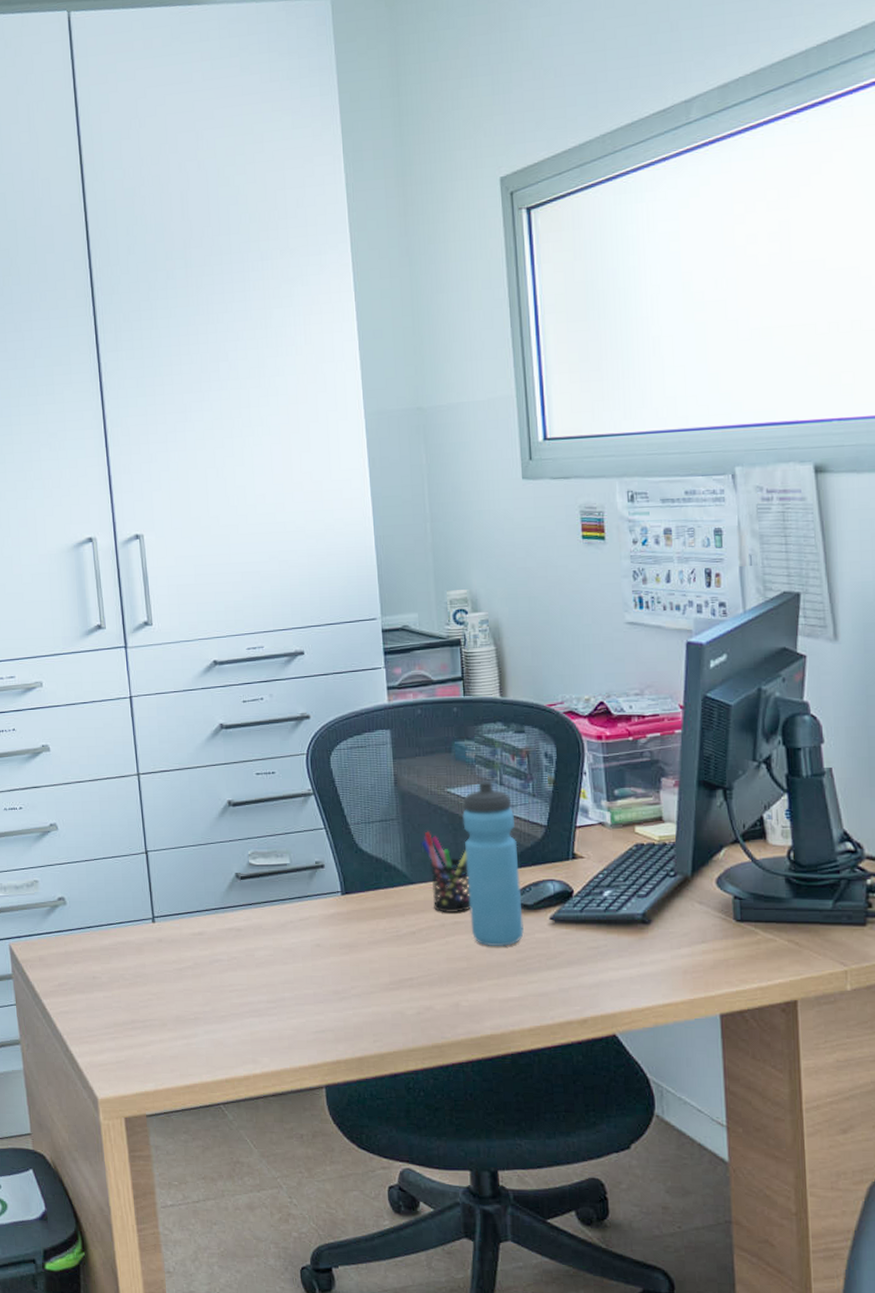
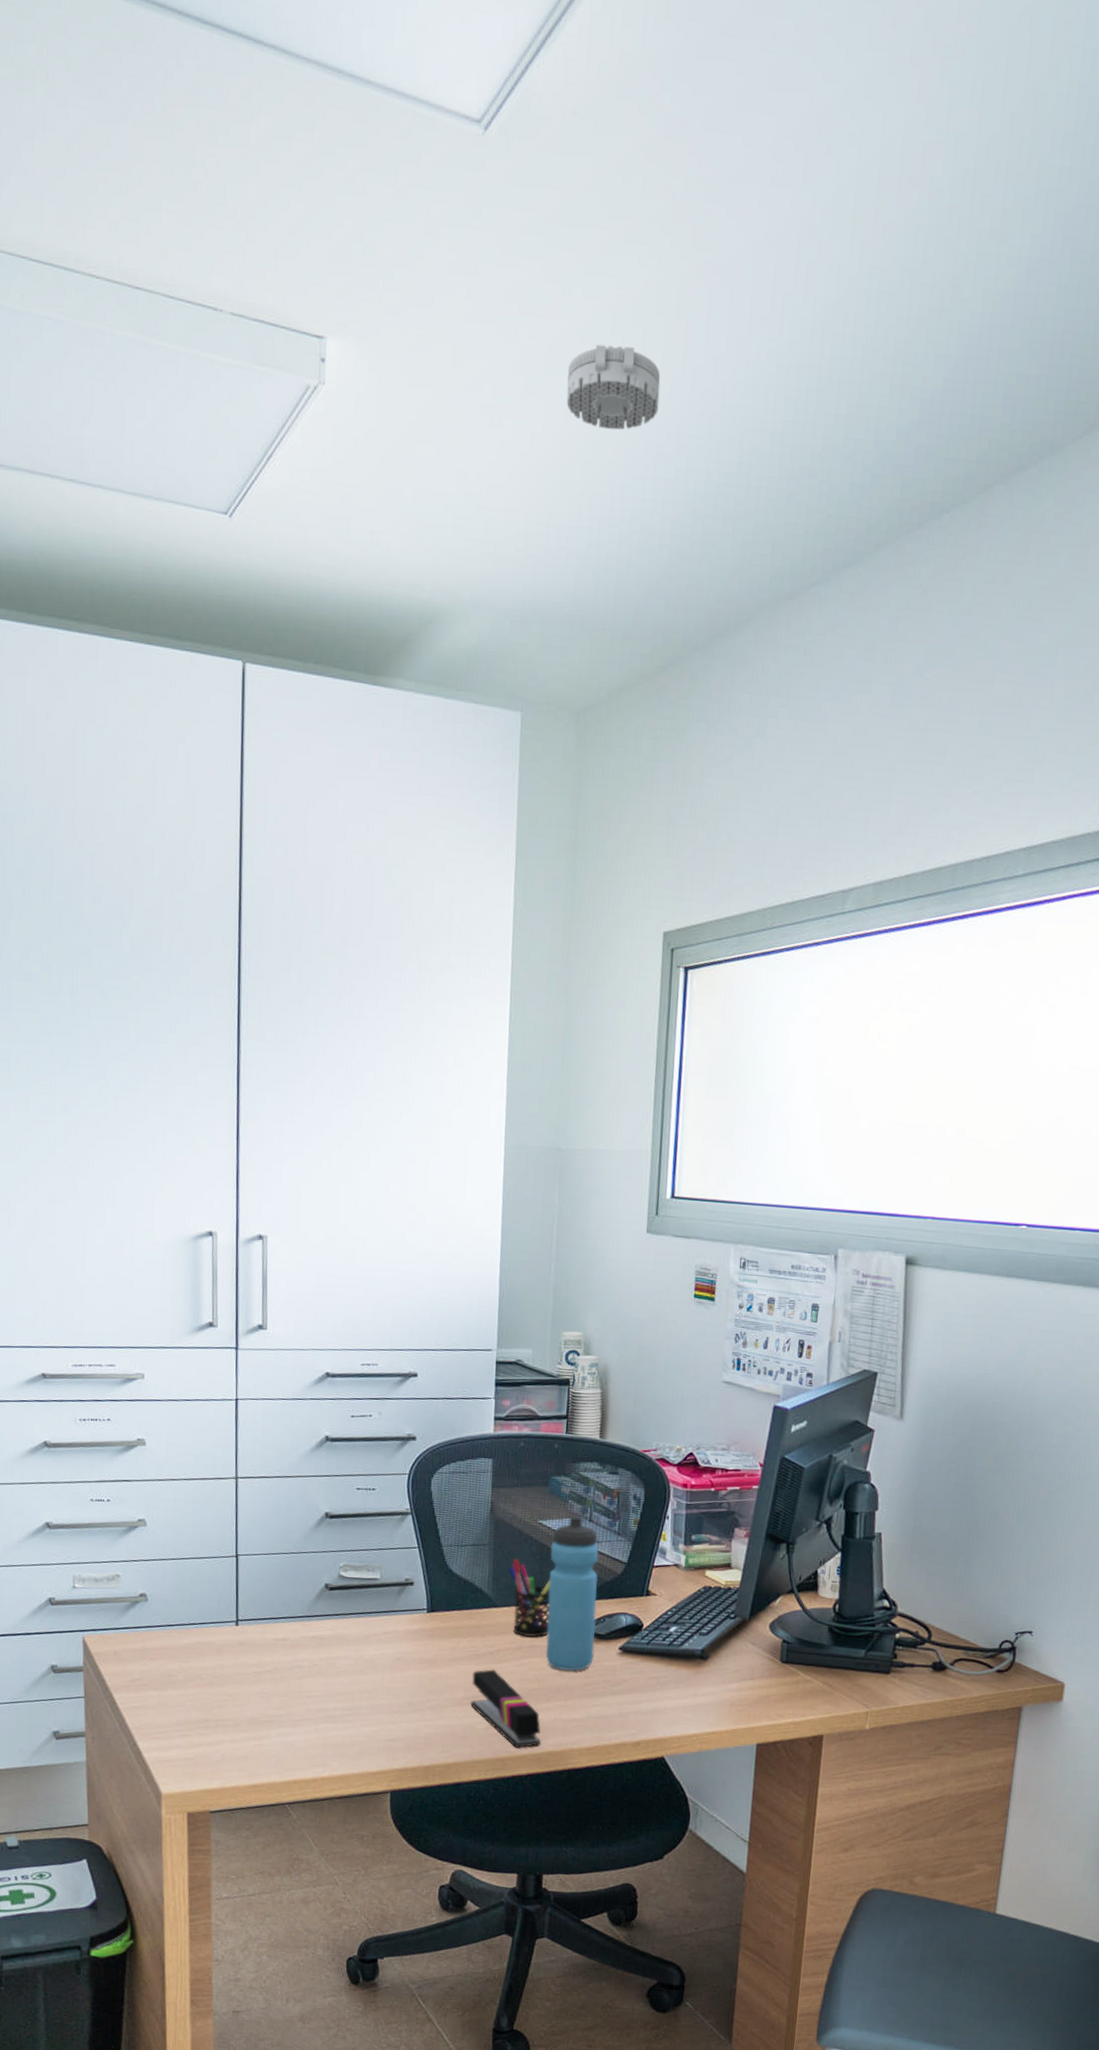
stapler: none [396,950,477,1033] -> present [469,1669,541,1748]

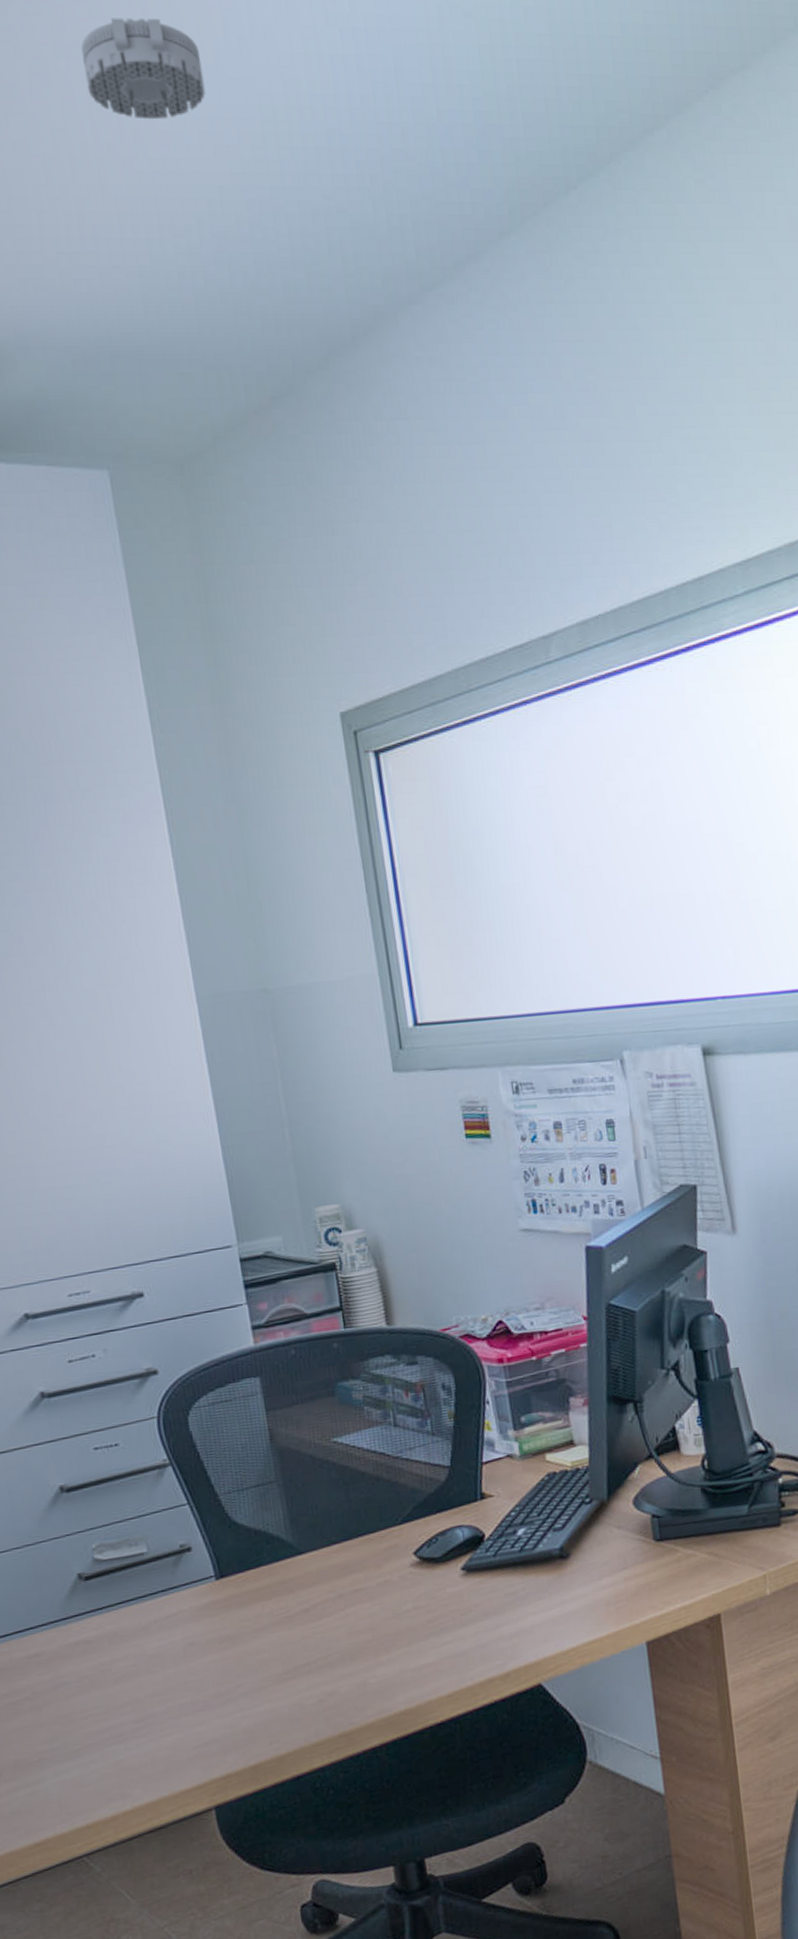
stapler: present [469,1669,541,1748] -> none [288,1629,389,1716]
pen holder: present [508,1558,551,1638] -> none [307,1490,372,1581]
water bottle: present [545,1516,600,1671] -> none [353,1423,434,1611]

